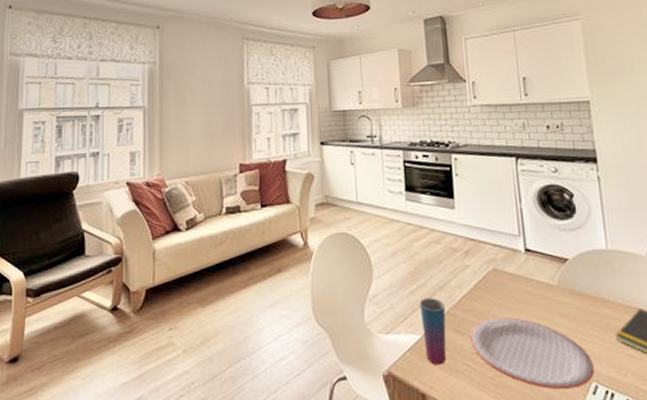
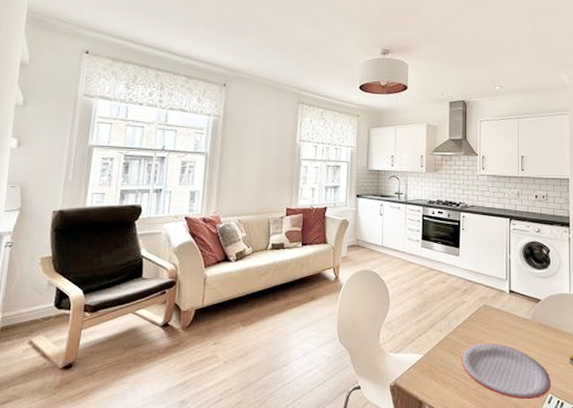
cup: present [419,298,447,366] -> none [424,326,445,379]

